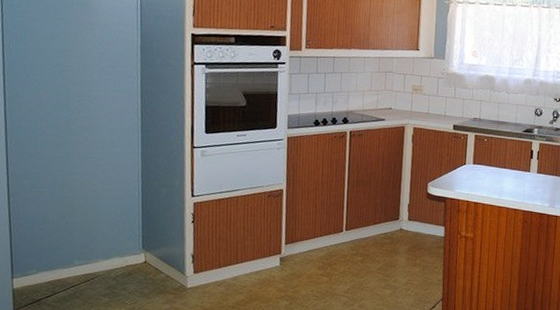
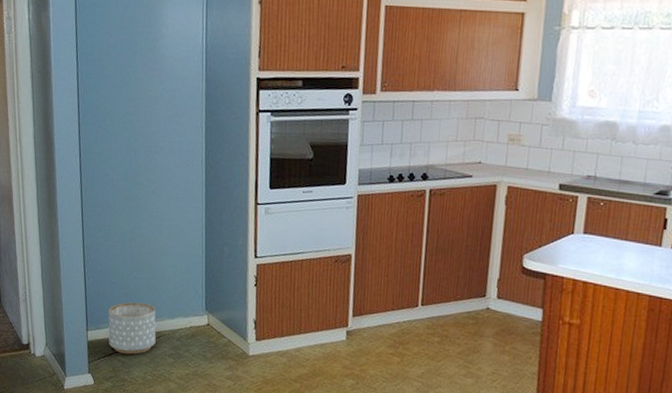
planter: none [36,246,90,298] -> present [108,302,156,355]

